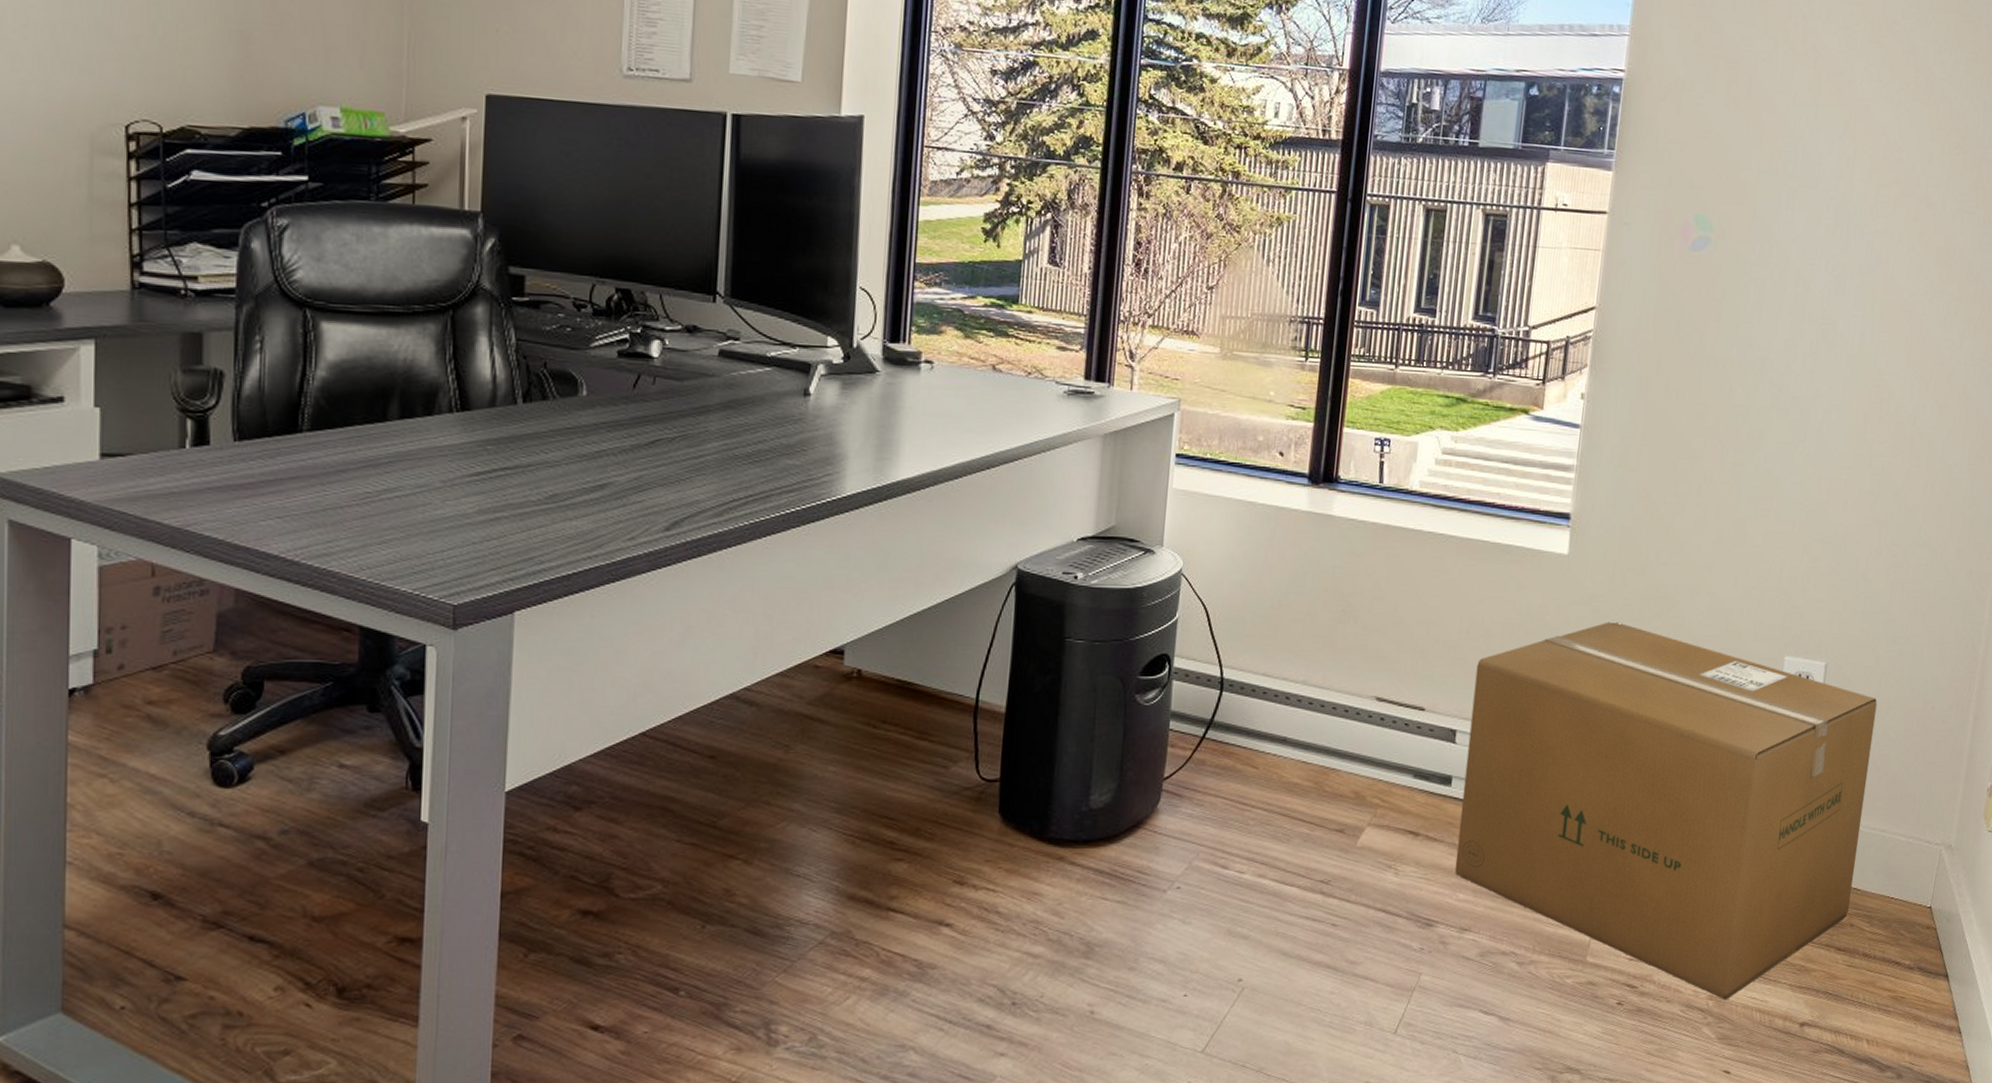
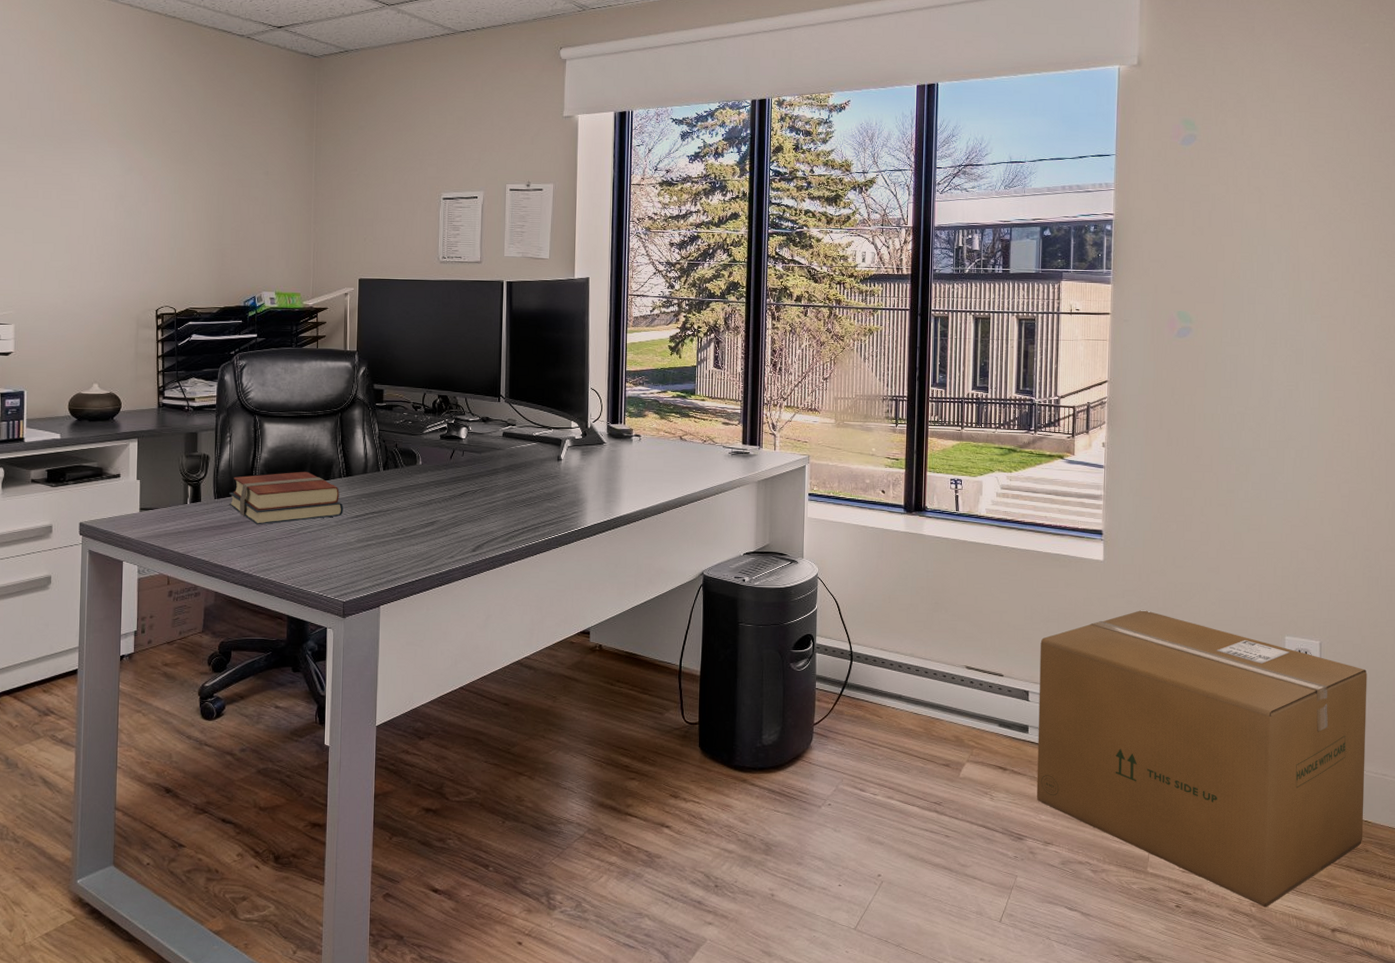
books: none [259,400,456,485] -> present [229,471,343,525]

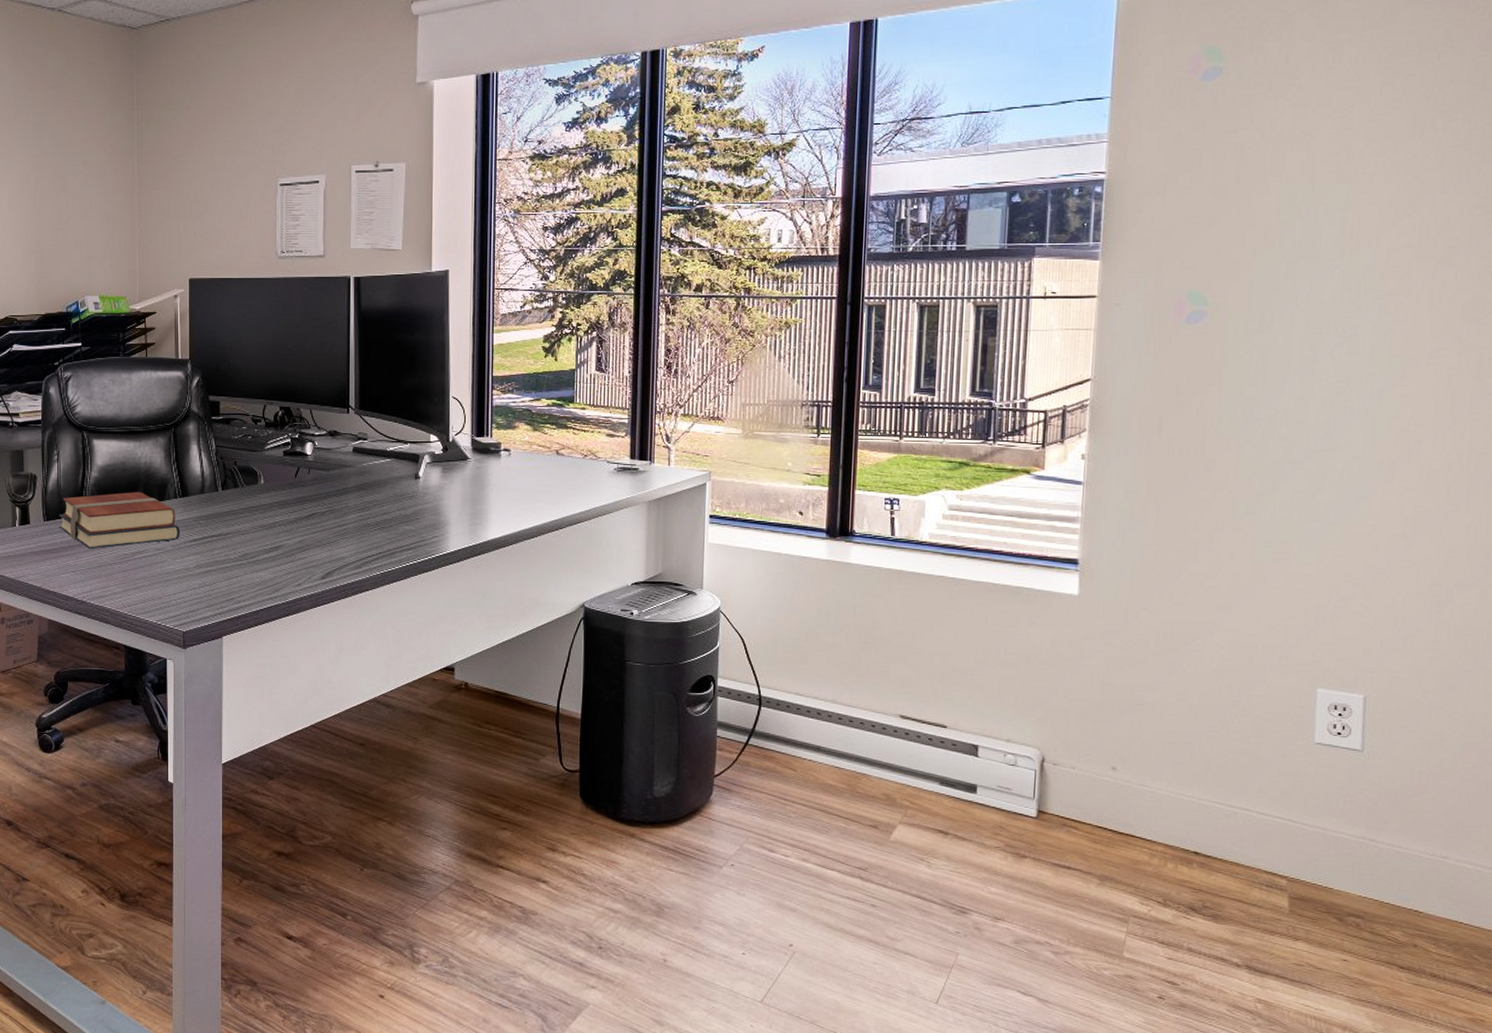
box: present [1036,609,1367,908] -> none [985,653,1428,1005]

